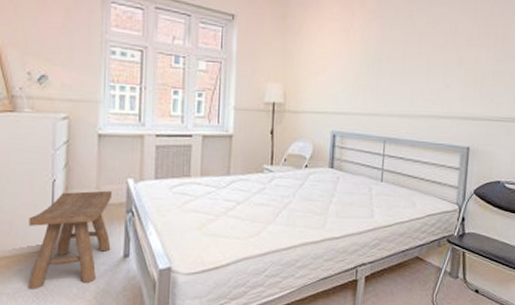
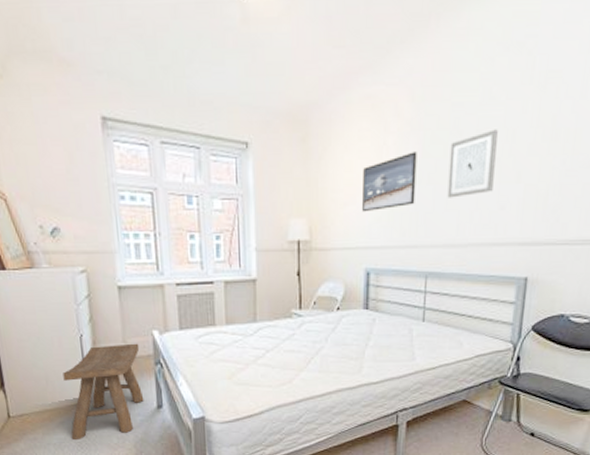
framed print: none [331,35,379,82] -> present [362,152,417,212]
wall art: none [403,23,443,76] -> present [447,129,498,198]

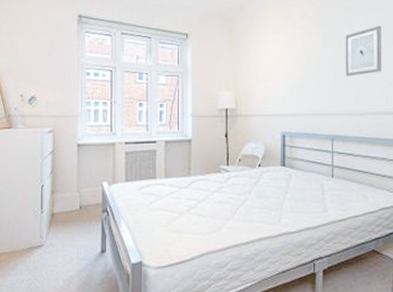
stool: present [63,343,144,441] -> none [22,193,90,283]
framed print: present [362,152,417,212] -> none [278,41,320,87]

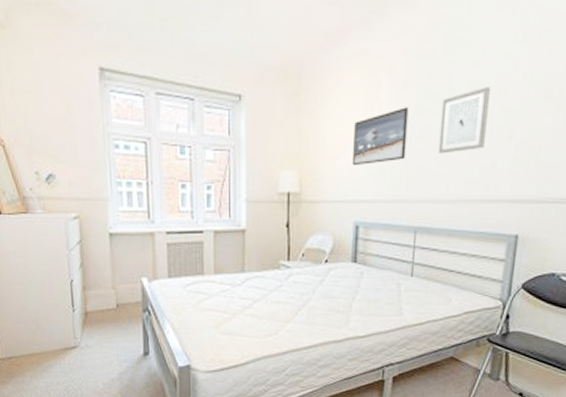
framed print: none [278,41,320,87] -> present [353,107,409,166]

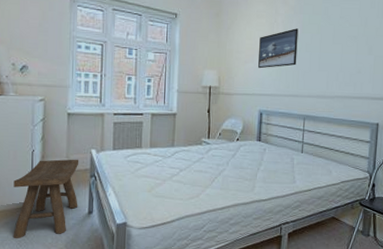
stool: none [52,290,131,385] -> present [13,159,79,239]
wall art: present [438,87,490,154] -> none [320,17,355,63]

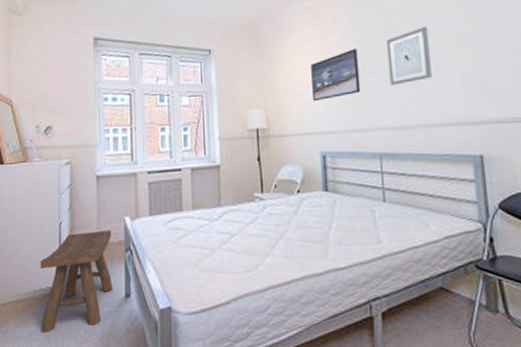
wall art: none [320,17,355,63] -> present [386,26,432,86]

